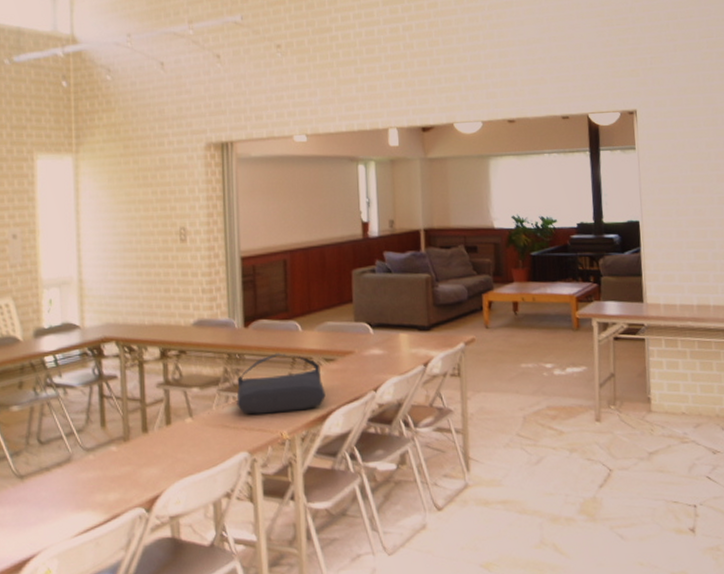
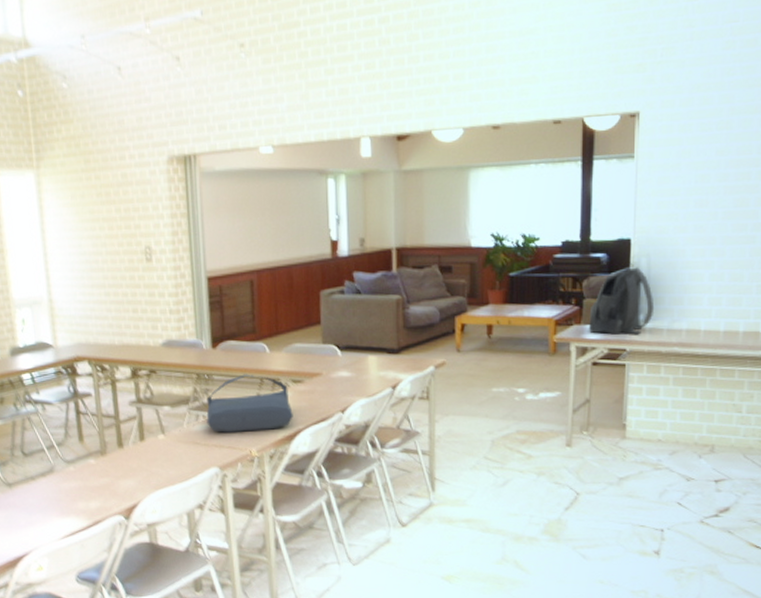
backpack: none [607,247,667,311] -> present [588,267,655,335]

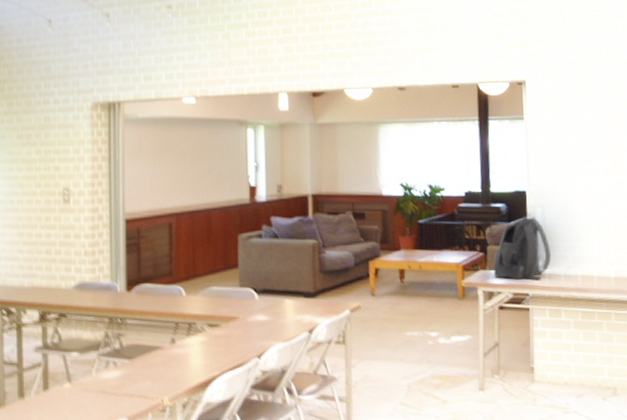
bag: present [206,374,293,433] -> none [117,318,208,380]

